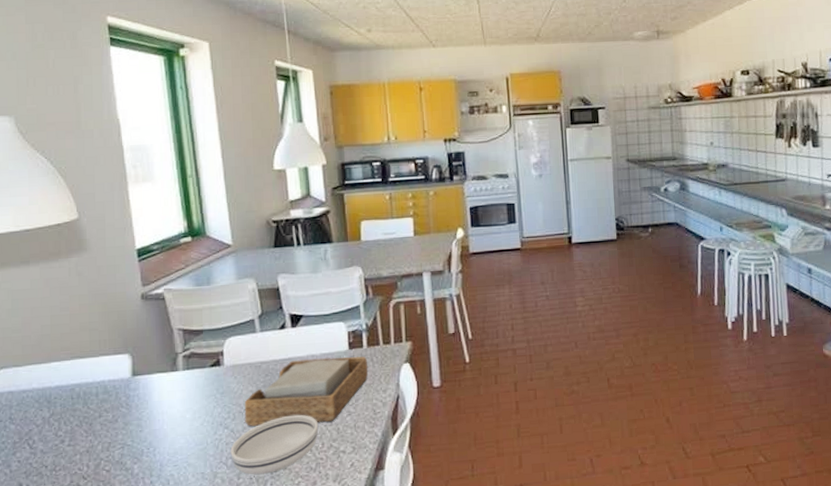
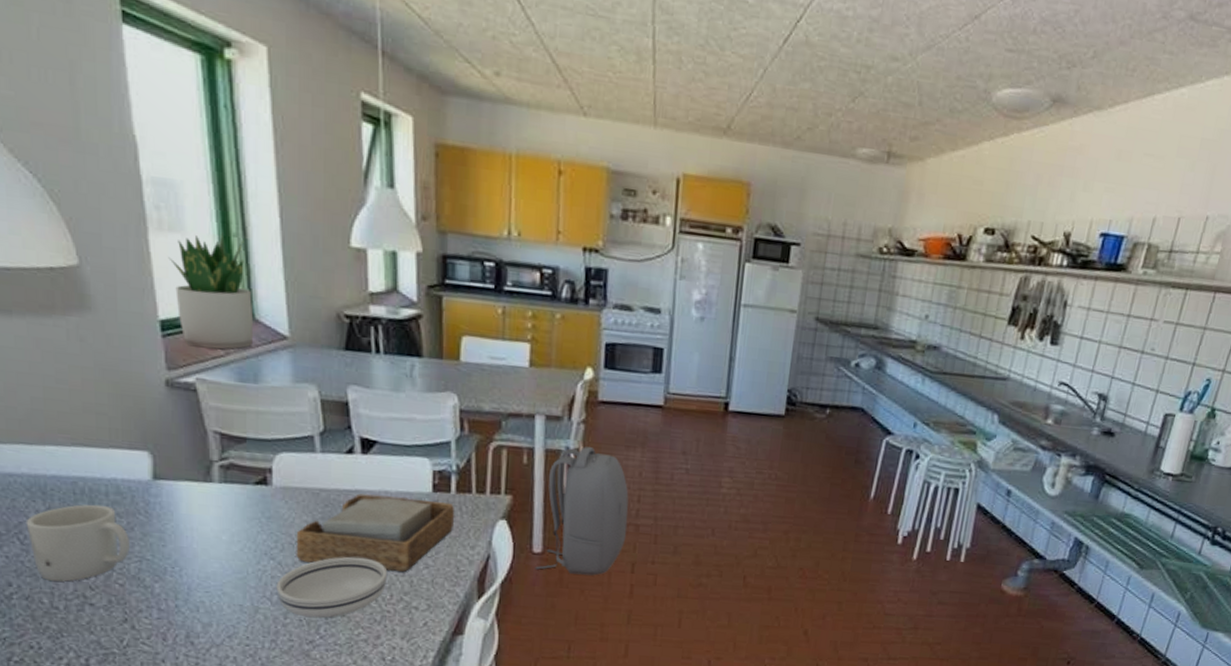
mug: none [34,404,114,477] -> present [25,504,130,582]
planter: none [143,175,206,266] -> present [168,231,254,350]
backpack: none [436,291,507,401] -> present [535,446,629,576]

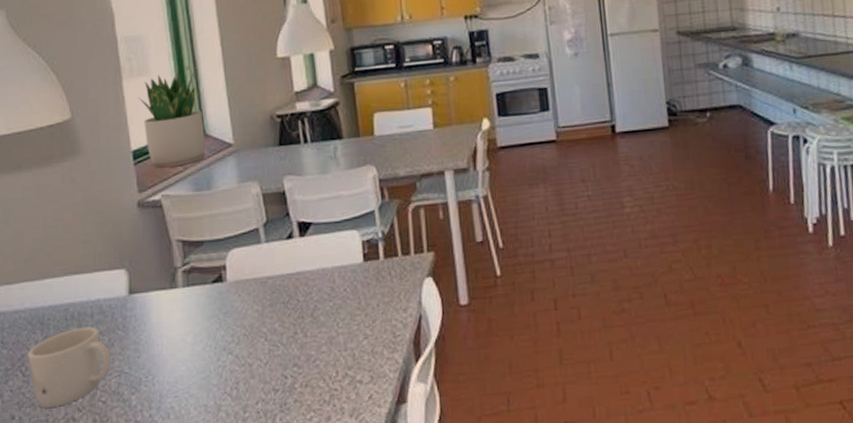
bowl: present [276,556,388,619] -> none [235,337,332,409]
napkin holder: present [296,493,455,572] -> none [249,270,387,352]
backpack: present [535,446,629,576] -> none [464,192,544,322]

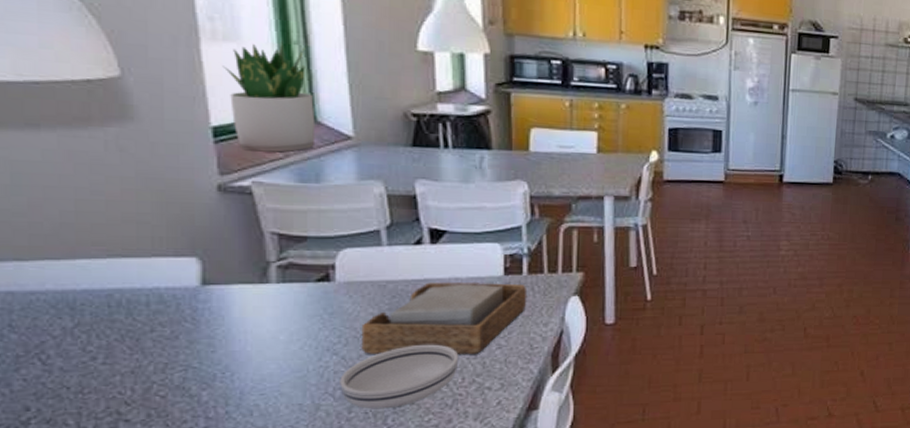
mug: present [27,326,111,408] -> none [49,316,173,400]
bowl: none [235,337,332,409] -> present [340,344,459,409]
napkin holder: none [249,270,387,352] -> present [361,282,528,354]

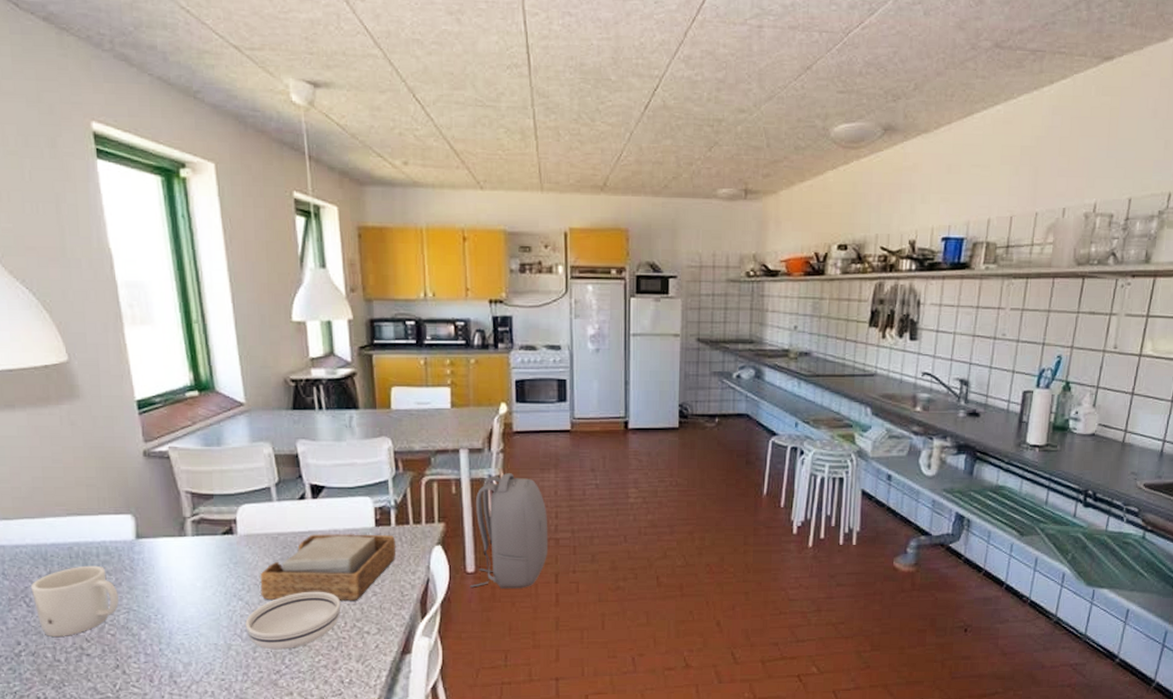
mug: none [49,316,173,400] -> present [30,565,119,637]
planter: present [222,39,316,153] -> none [141,319,215,421]
backpack: none [608,222,696,341] -> present [470,473,548,589]

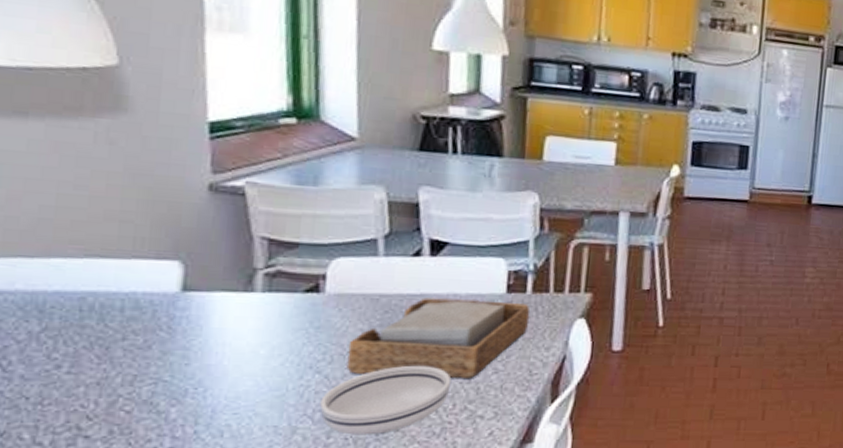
mug: present [30,565,119,637] -> none [12,321,145,412]
backpack: present [470,473,548,589] -> none [614,242,713,371]

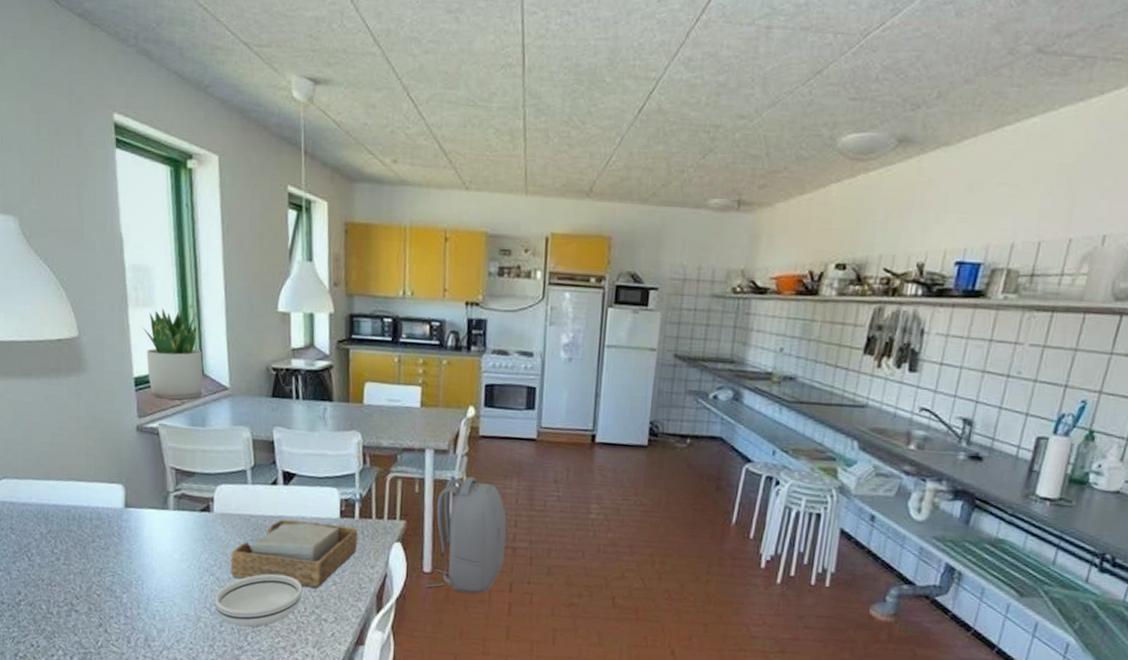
planter: none [226,33,319,152] -> present [142,304,203,400]
backpack: none [614,242,713,371] -> present [425,477,507,594]

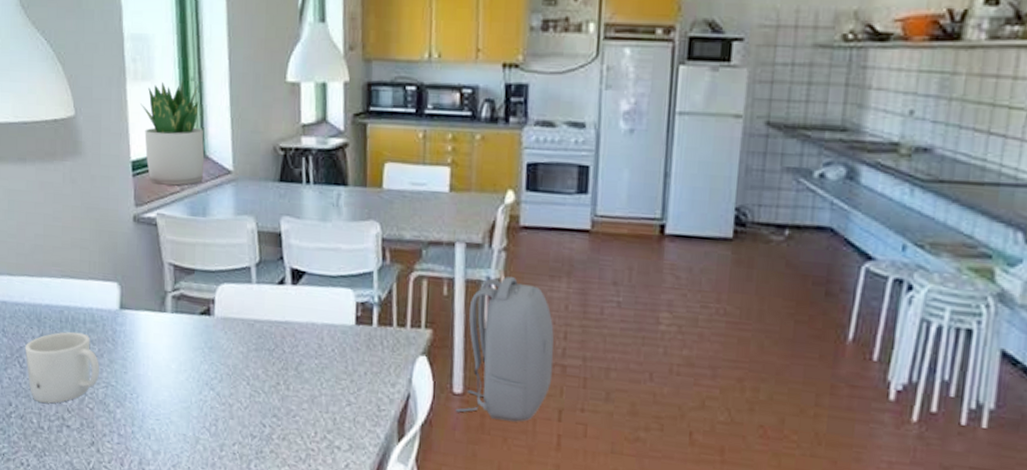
mug: none [33,528,106,592] -> present [25,331,99,404]
bowl: present [215,573,303,627] -> none [215,389,313,453]
napkin holder: present [230,519,358,588] -> none [232,325,377,408]

